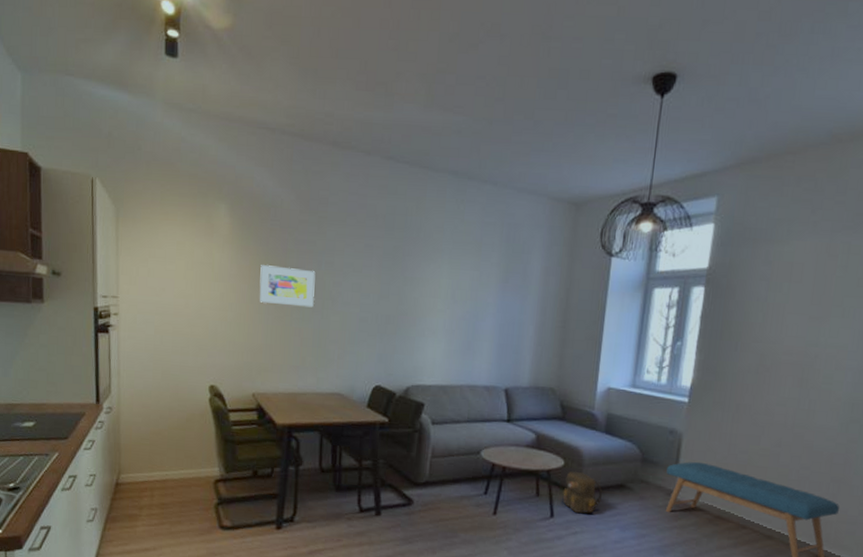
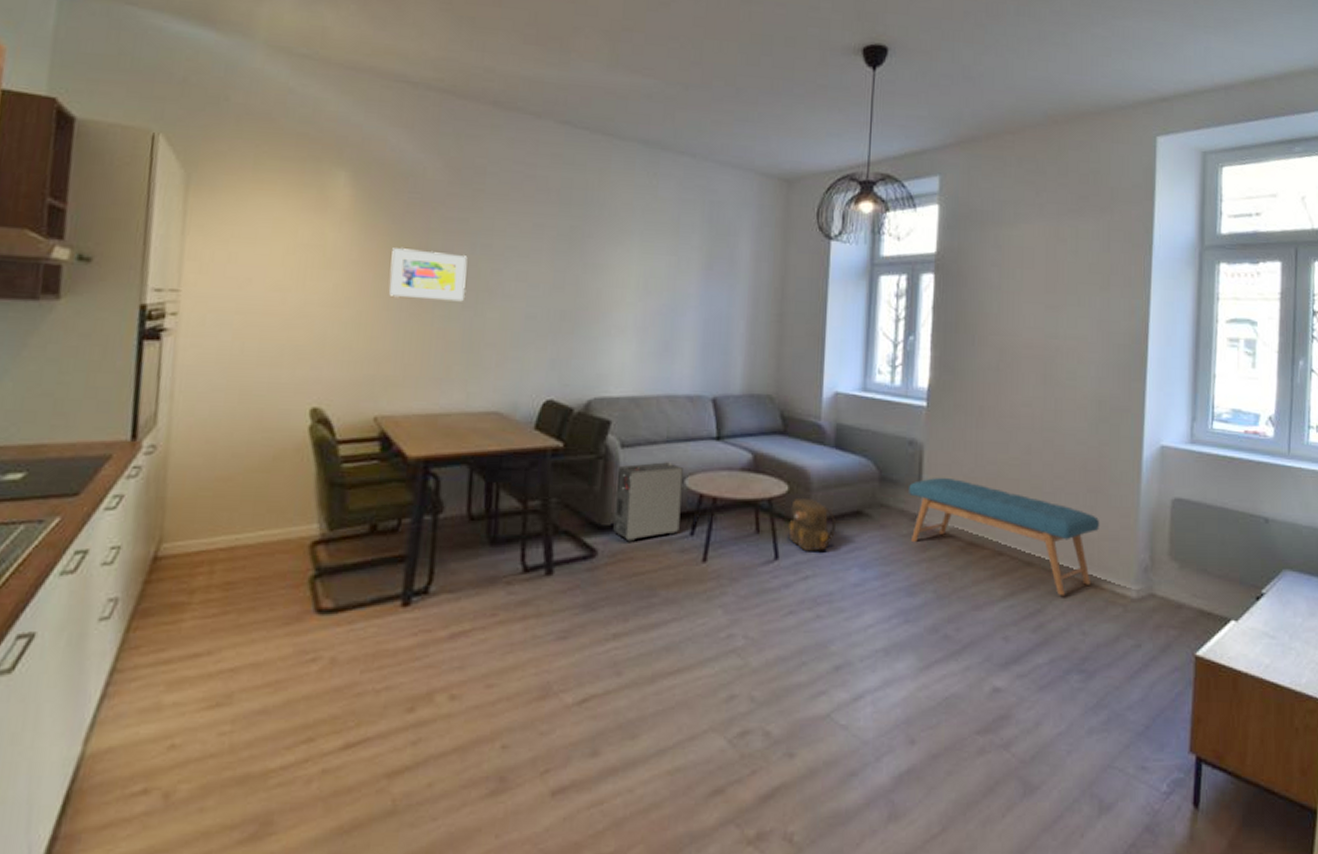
speaker: none [425,437,480,496] -> present [613,462,683,542]

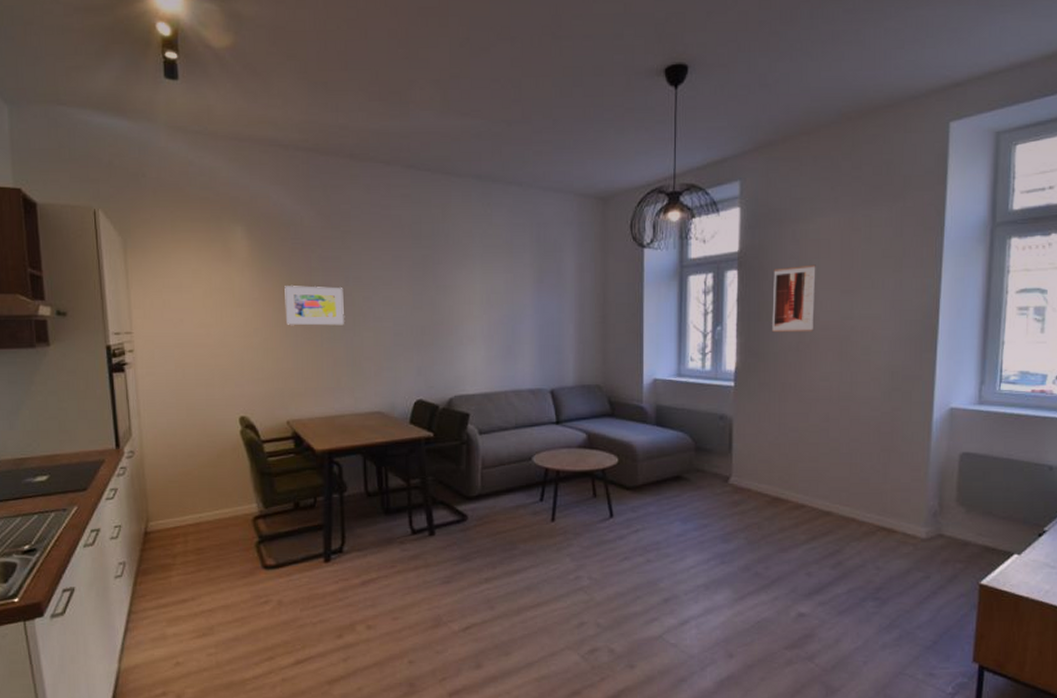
speaker: present [613,462,683,542] -> none [478,444,531,508]
backpack: present [789,497,836,552] -> none [620,467,659,511]
bench: present [909,477,1100,597] -> none [721,444,893,539]
wall art: none [970,274,1019,350] -> present [772,264,816,333]

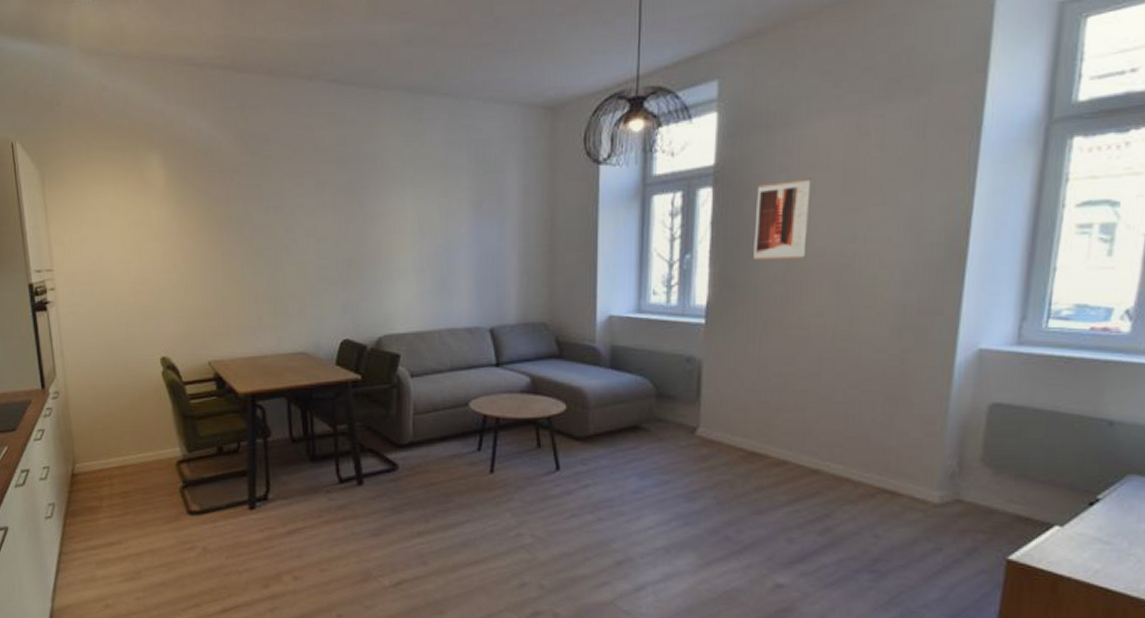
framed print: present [284,286,344,326] -> none [203,217,265,260]

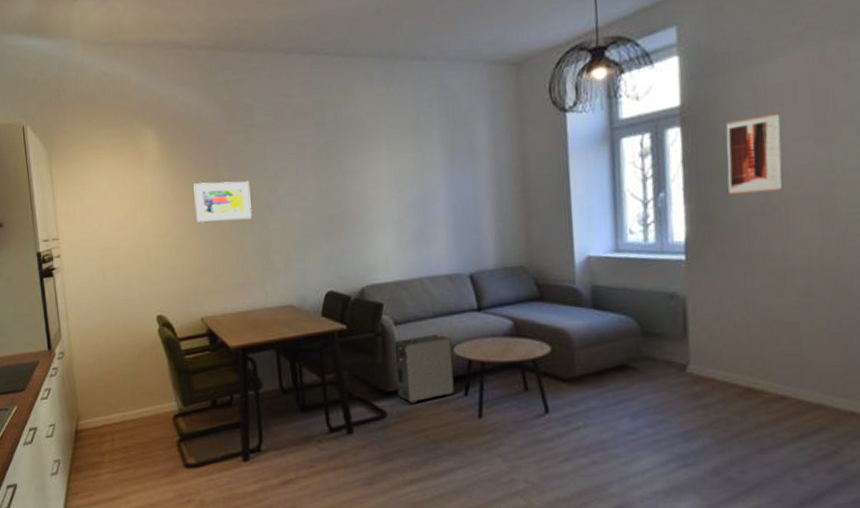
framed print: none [203,217,265,260] -> present [193,181,252,222]
speaker: none [409,388,467,457] -> present [394,334,454,404]

